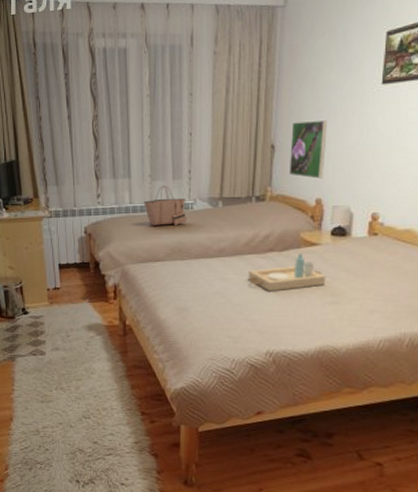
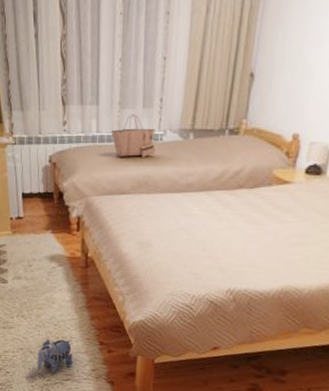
plush toy: none [76,411,114,448] -> present [36,339,73,373]
serving tray: present [248,254,326,292] -> none [214,192,296,230]
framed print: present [289,121,327,179] -> none [266,47,314,112]

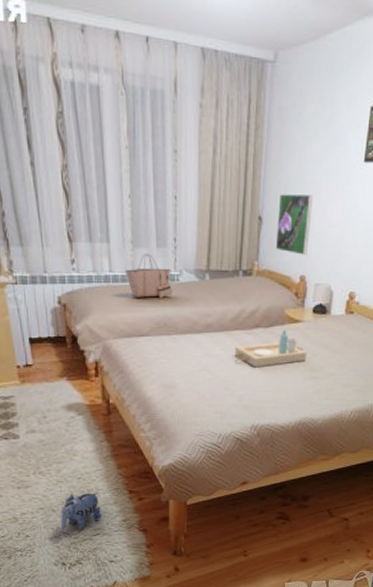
serving tray: none [214,192,296,230] -> present [234,330,307,368]
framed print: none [266,47,314,112] -> present [275,194,313,255]

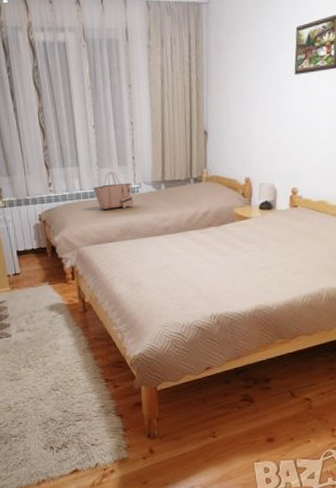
plush toy: present [60,491,101,529] -> none [47,381,82,416]
serving tray: present [234,330,307,368] -> none [191,227,258,262]
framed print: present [275,194,313,255] -> none [221,108,251,160]

